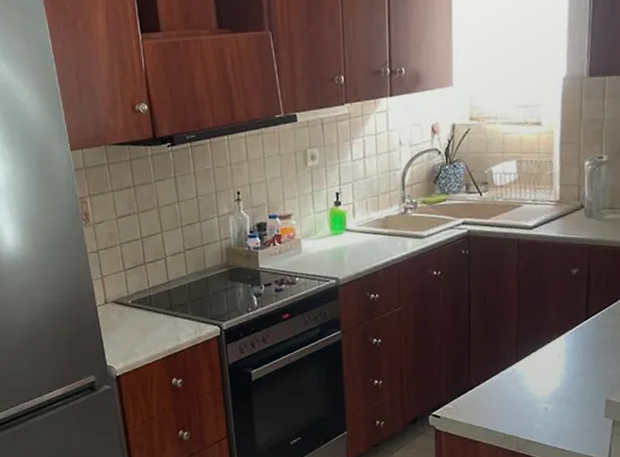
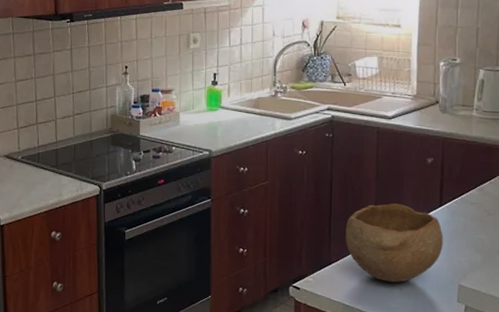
bowl: none [486,320,589,403] -> present [345,204,443,282]

